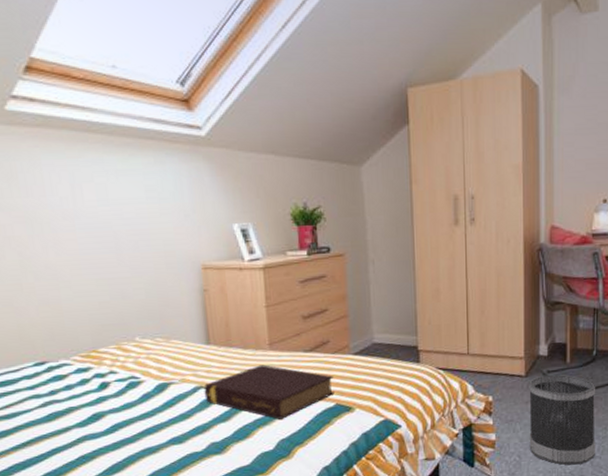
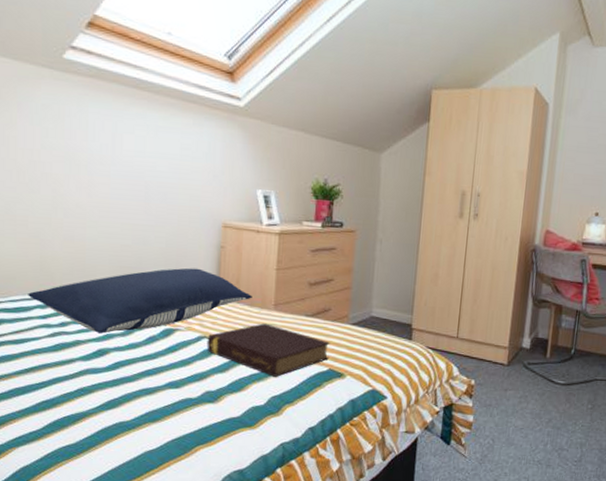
pillow: none [11,316,245,397] -> present [28,268,252,334]
wastebasket: present [529,374,596,465] -> none [503,366,571,455]

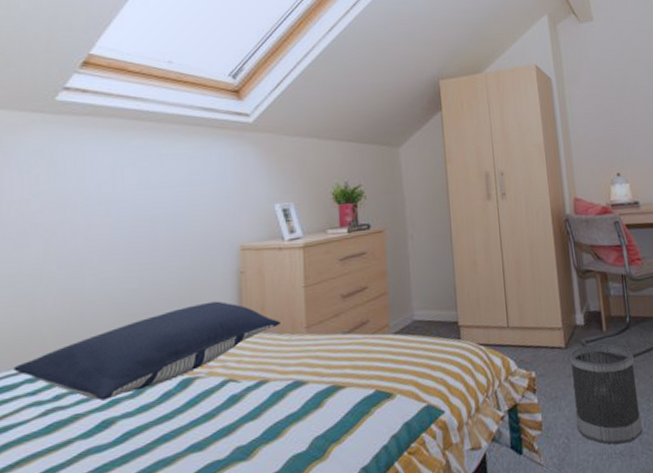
book: present [206,323,330,377] -> none [232,350,374,413]
wastebasket: none [503,366,571,455] -> present [569,344,643,445]

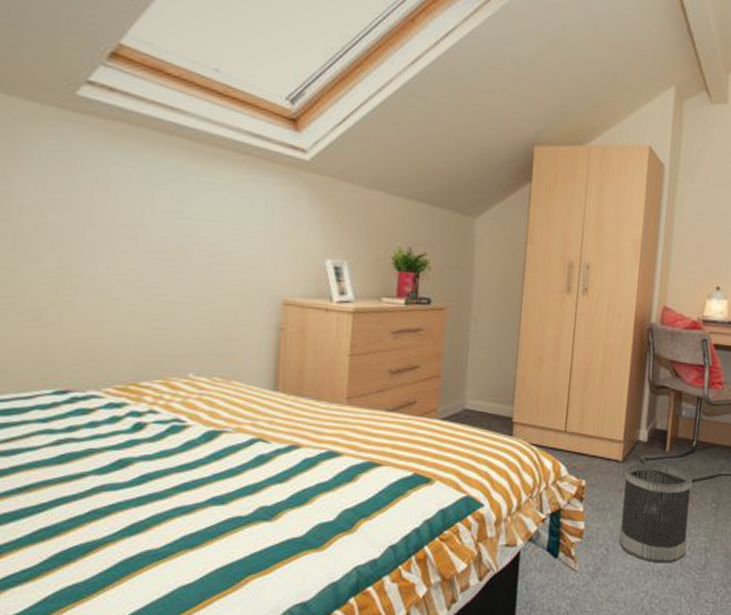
pillow: present [13,301,280,401] -> none [23,355,320,439]

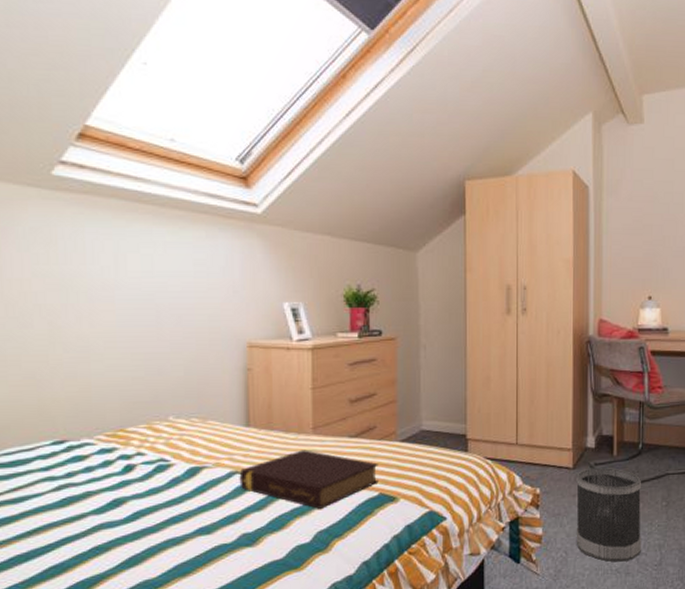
book: none [261,420,415,486] -> present [239,450,379,509]

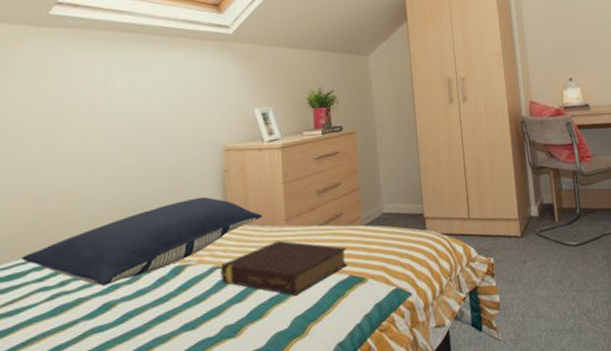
pillow: none [25,396,287,481] -> present [22,196,262,286]
wastebasket: present [576,467,642,562] -> none [525,233,590,322]

